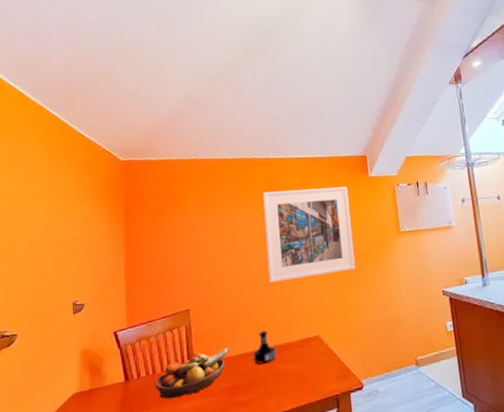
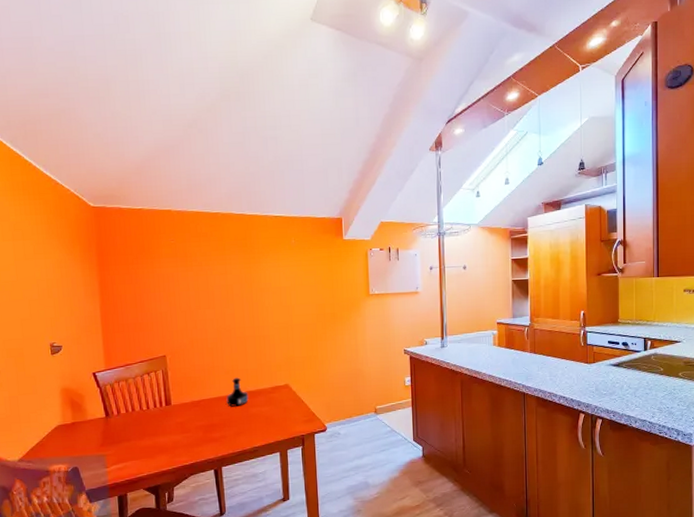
fruit bowl: present [155,347,229,399] -> none [134,391,204,434]
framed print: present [263,186,355,283] -> none [238,247,325,335]

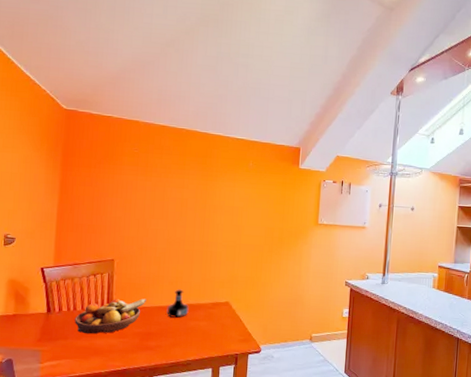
fruit bowl: none [134,391,204,434] -> present [74,298,146,334]

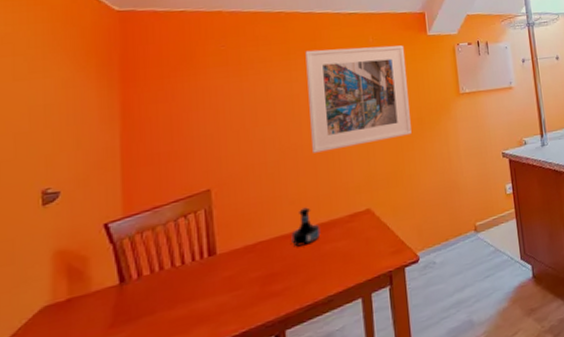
fruit bowl: present [74,298,146,334] -> none [163,230,262,300]
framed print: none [192,164,277,250] -> present [305,45,412,153]

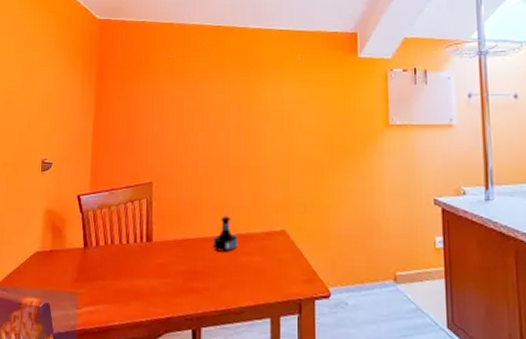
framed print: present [305,45,412,153] -> none [237,64,333,165]

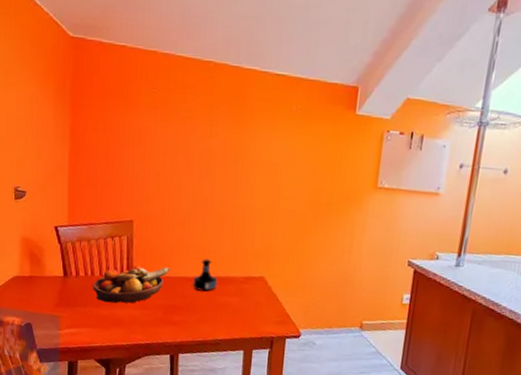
fruit bowl: none [112,228,189,274] -> present [93,265,170,303]

